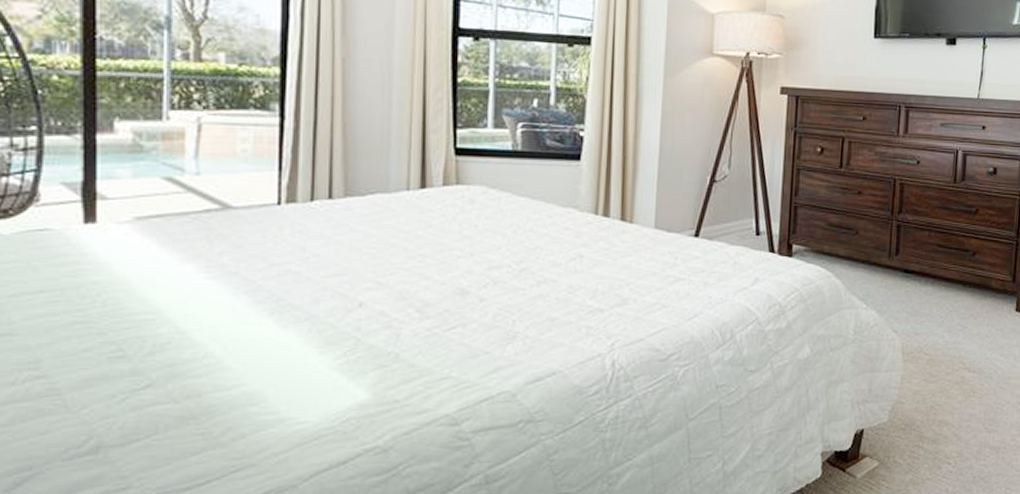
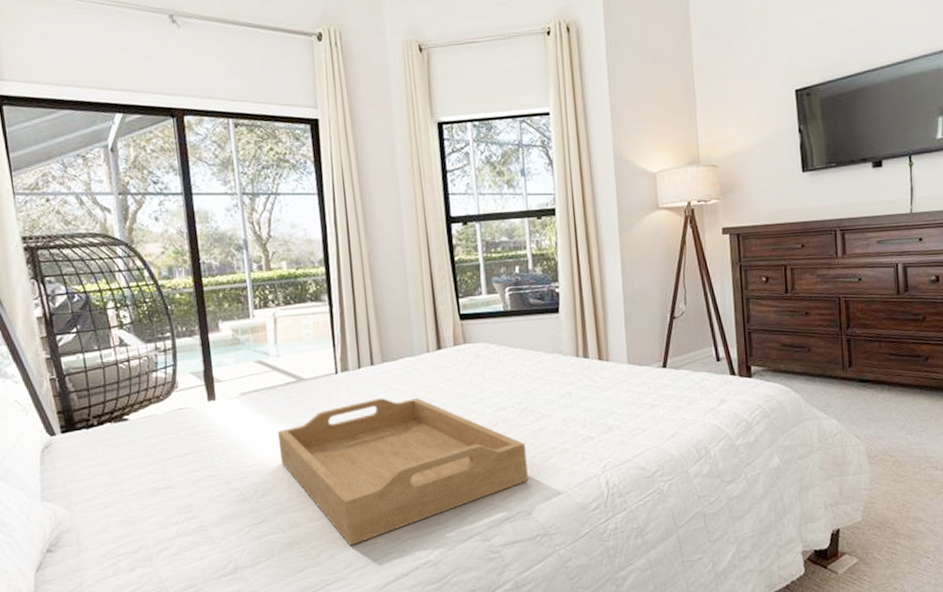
serving tray: none [183,241,519,424] -> present [277,397,528,546]

